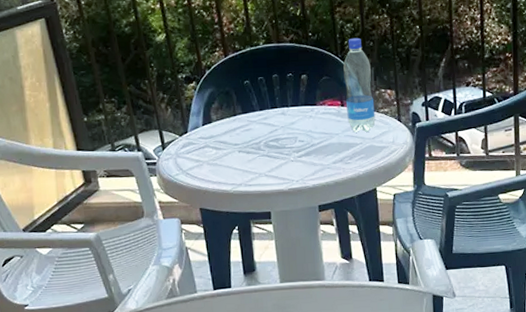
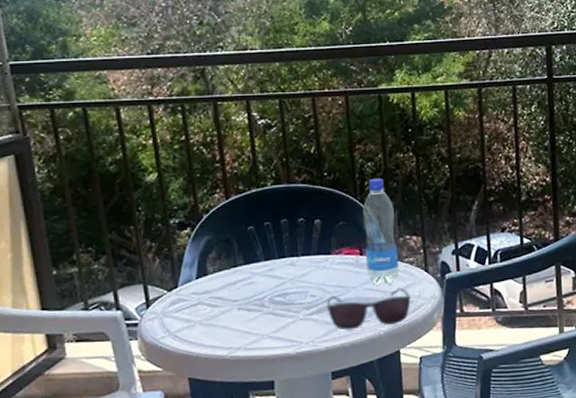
sunglasses: none [313,135,386,171] -> present [326,287,411,331]

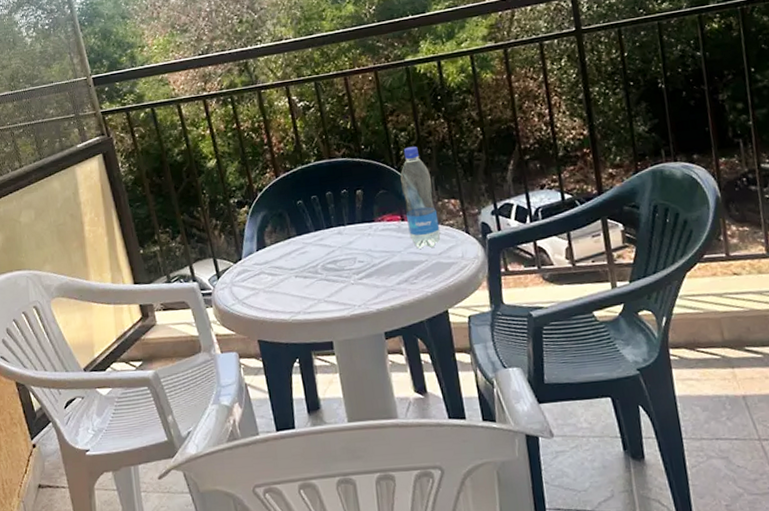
sunglasses: present [326,287,411,331] -> none [374,250,455,293]

